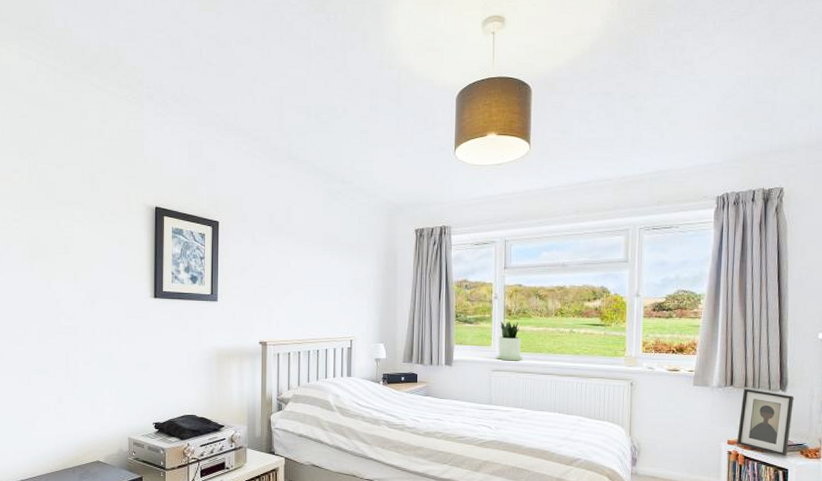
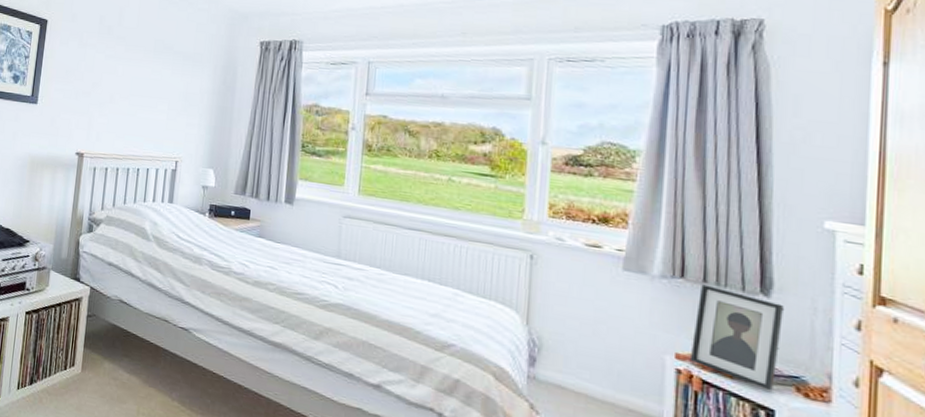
planter: present [496,321,523,361] -> none [349,157,384,209]

